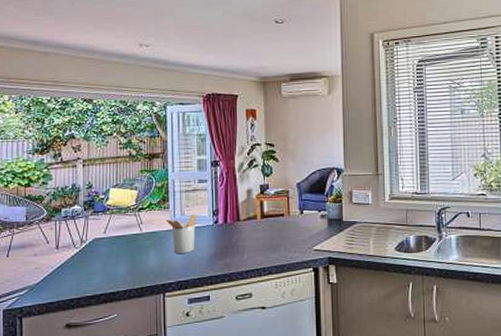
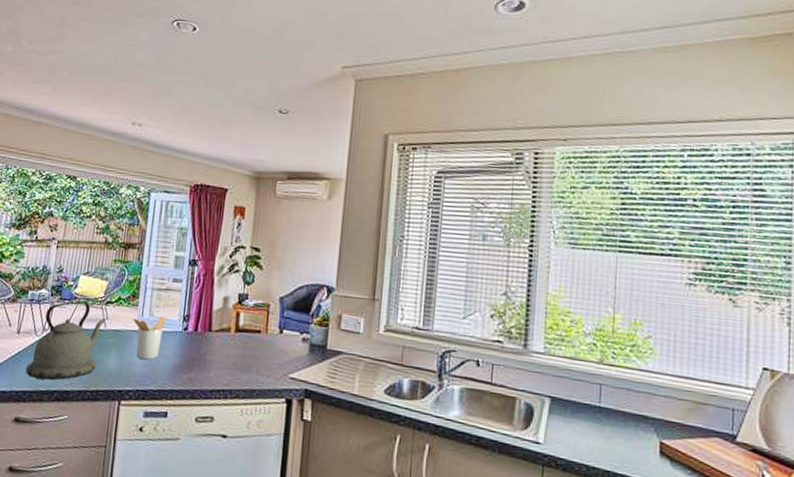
kettle: none [69,211,141,286] -> present [25,301,107,380]

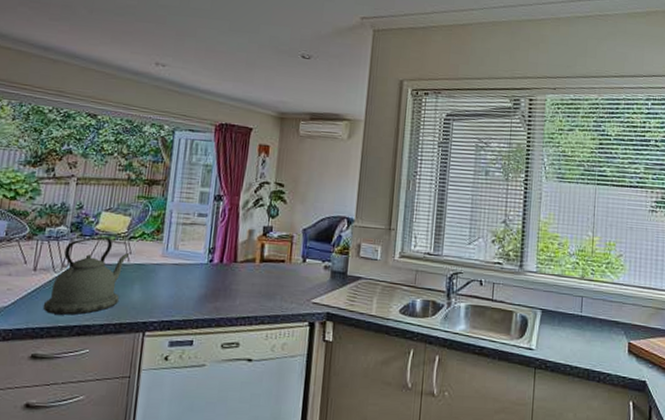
utensil holder: present [133,316,167,360] -> none [157,249,192,292]

